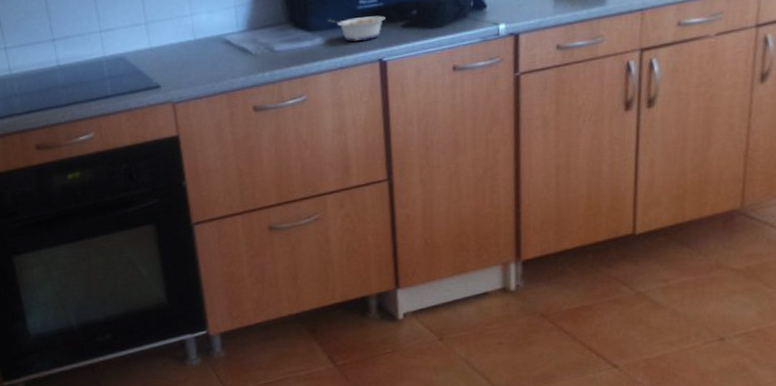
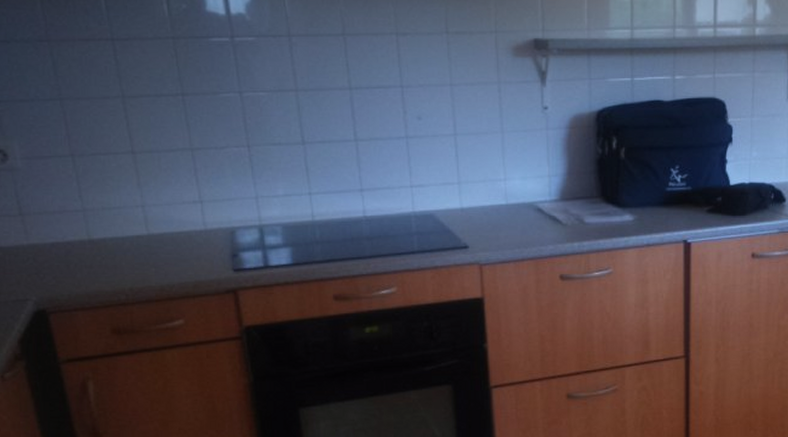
legume: present [328,15,386,41] -> none [638,197,692,221]

